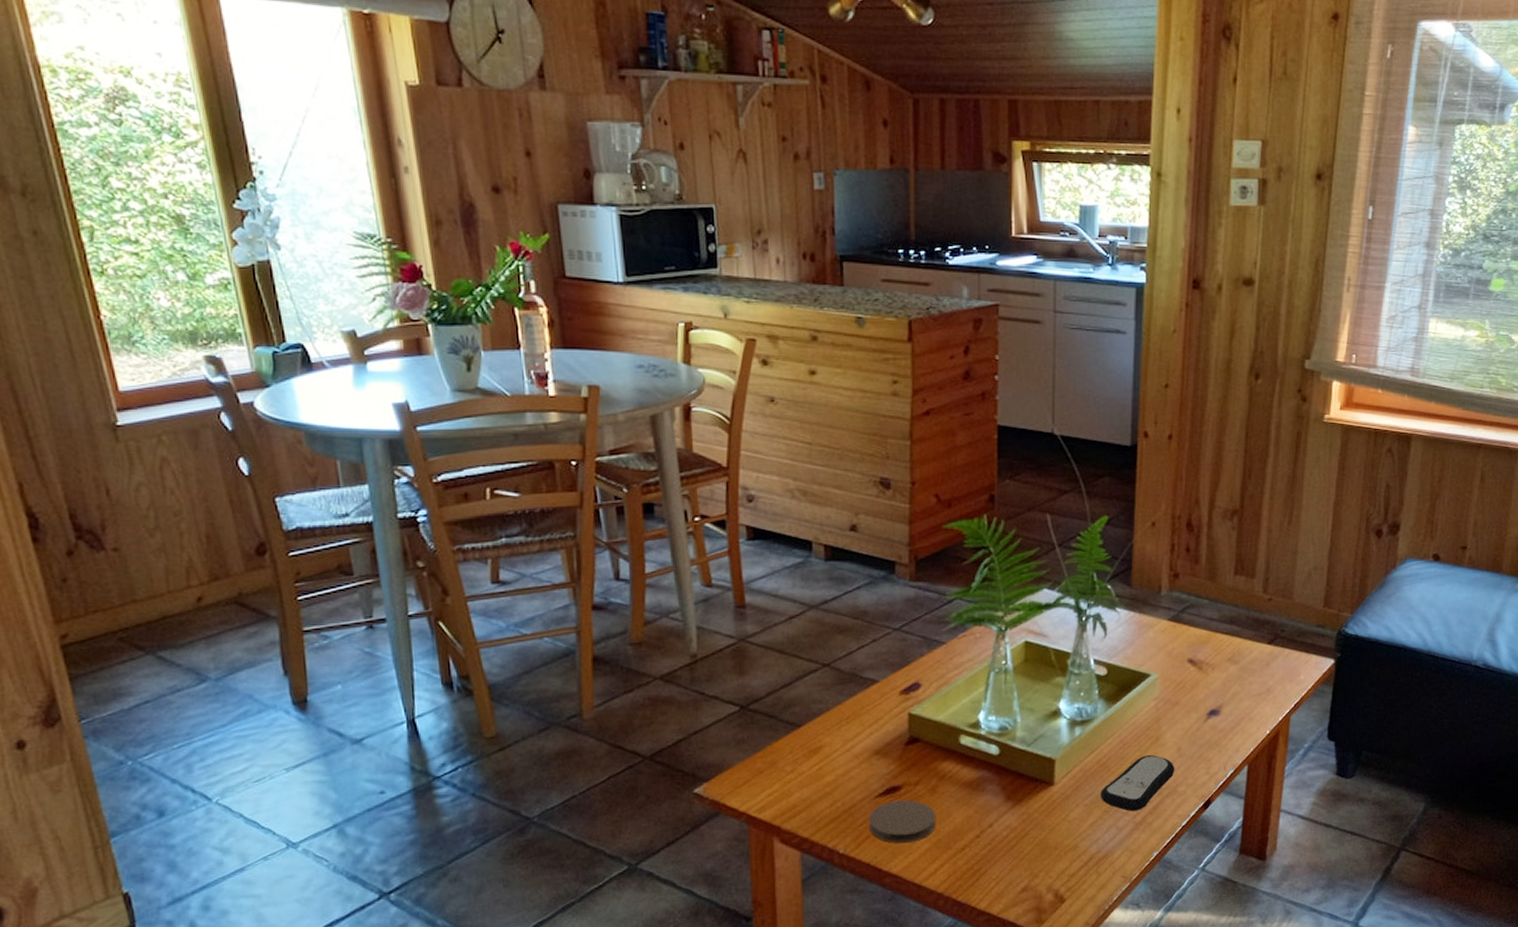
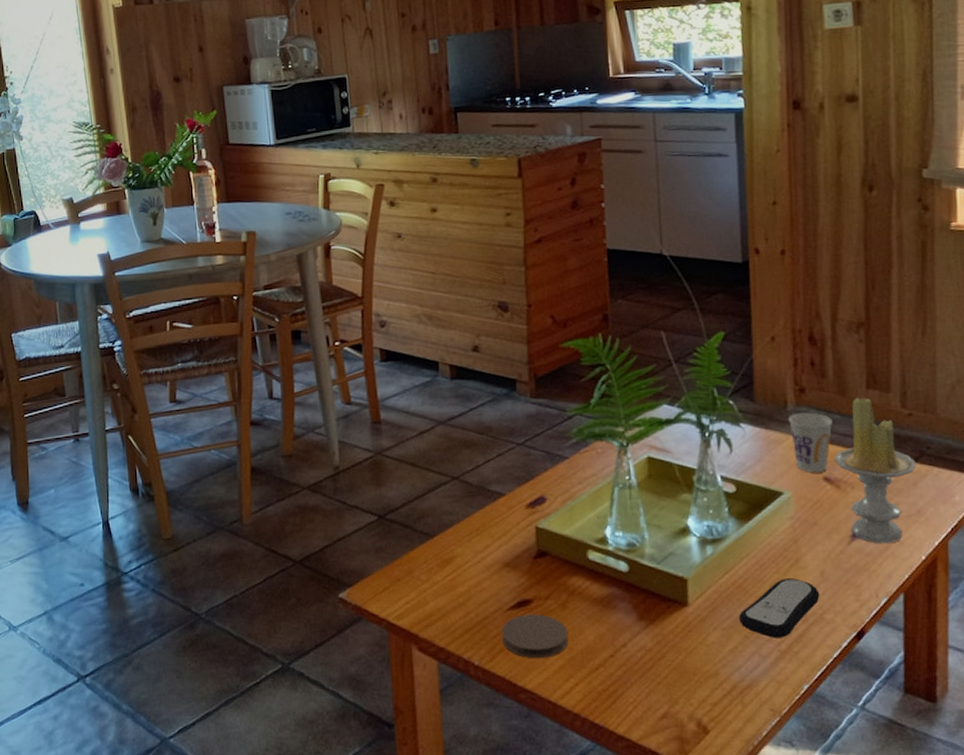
cup: none [1161,597,1201,656] -> present [788,412,833,473]
candle: none [1199,582,1271,721] -> present [834,397,917,544]

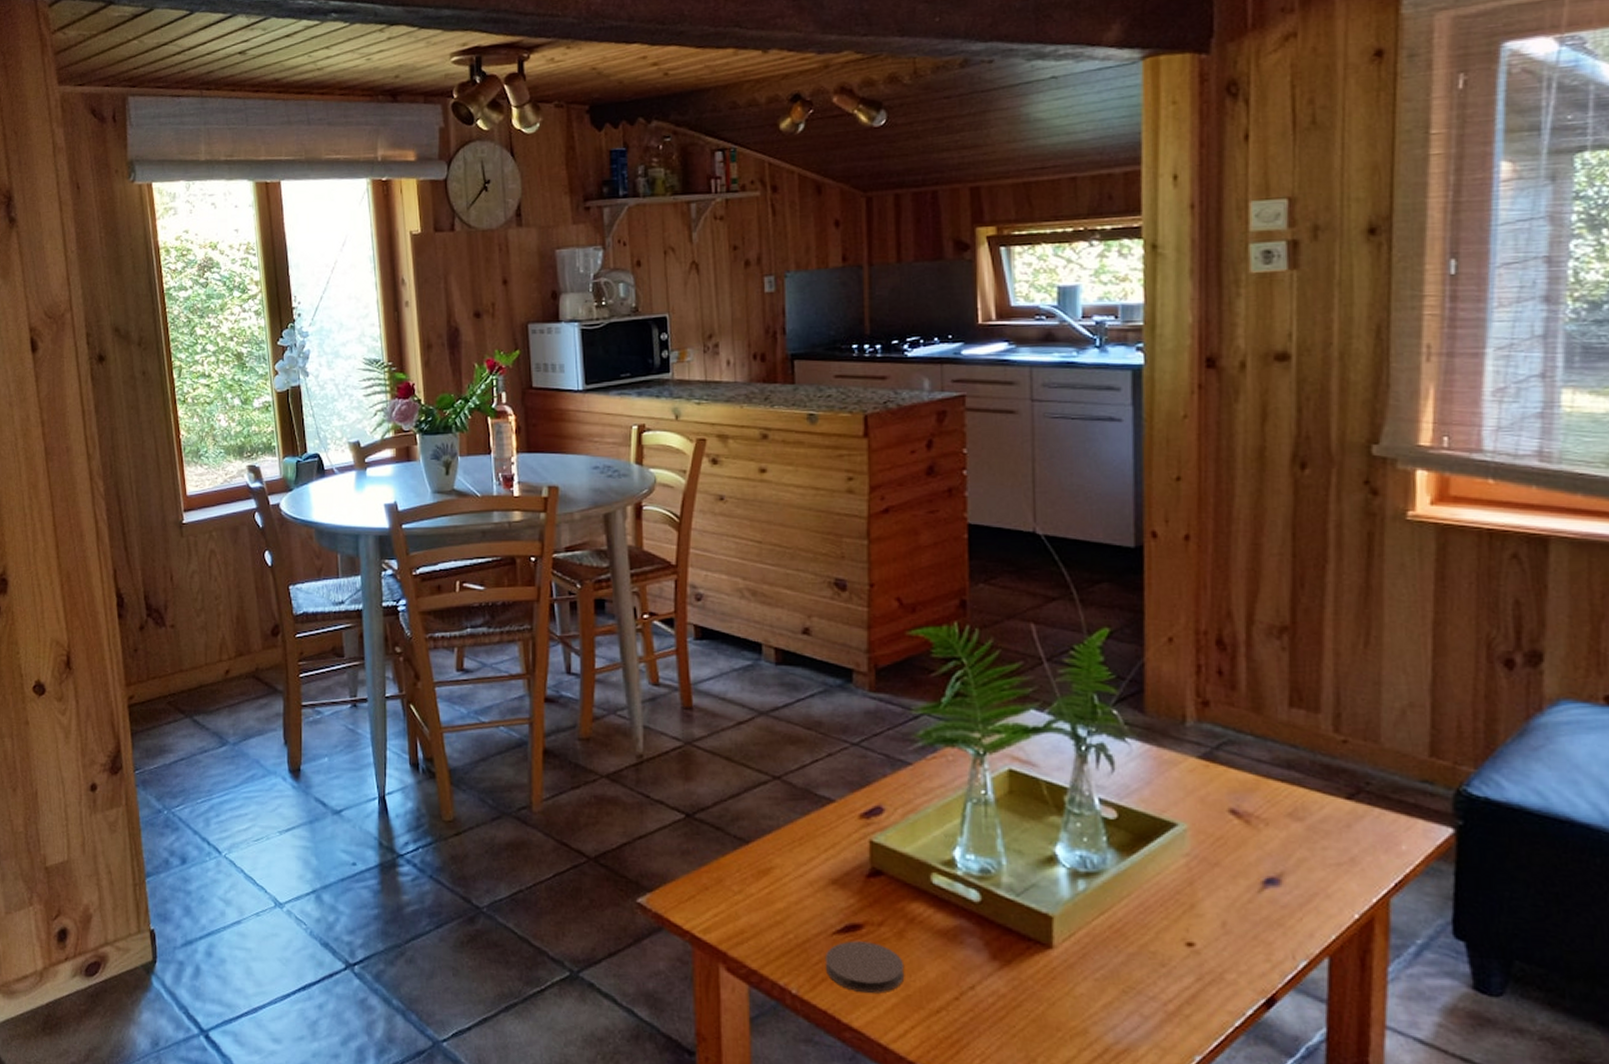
remote control: present [739,578,820,638] -> none [1116,926,1220,997]
cup: present [788,412,833,473] -> none [1187,730,1244,804]
candle: present [834,397,917,544] -> none [1244,716,1352,896]

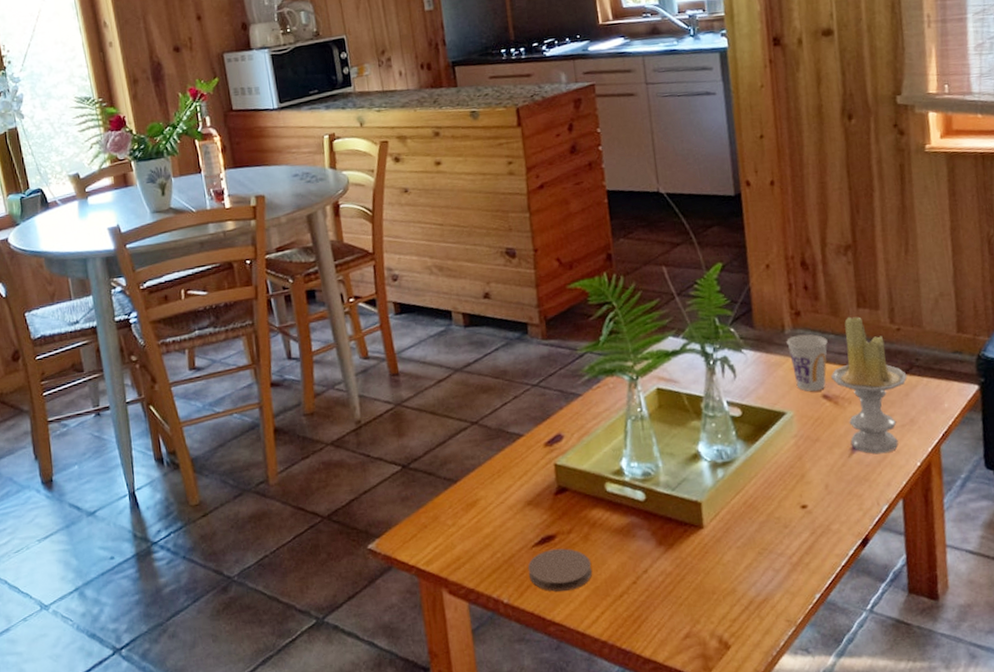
cup: none [1187,730,1244,804] -> present [786,334,828,392]
candle: none [1244,716,1352,896] -> present [831,316,907,454]

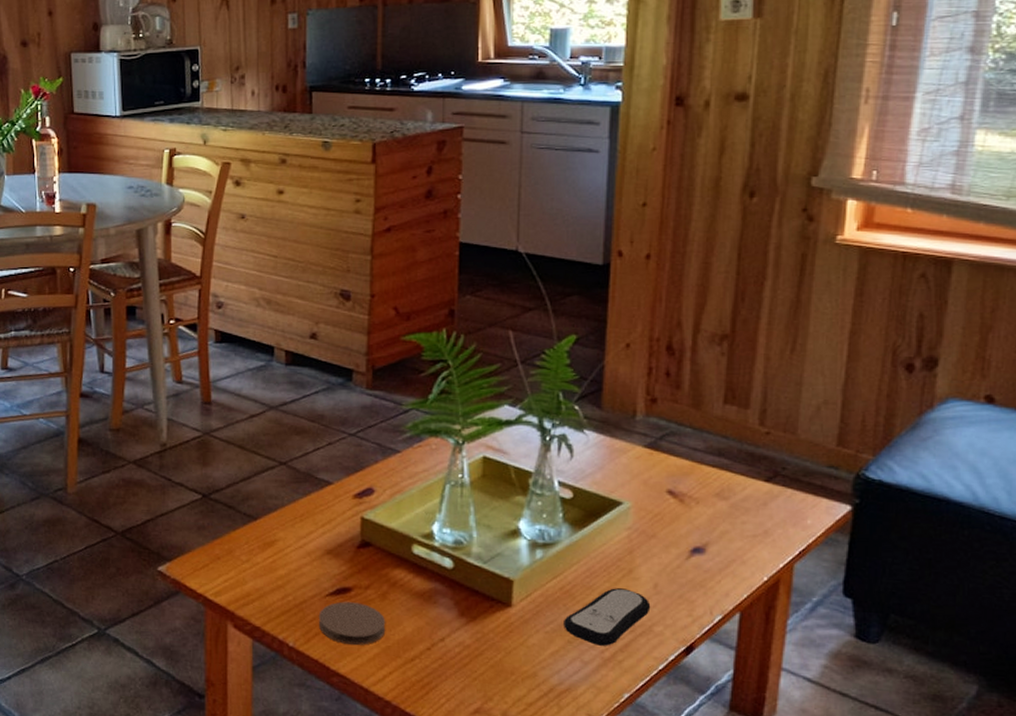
remote control: none [752,493,826,552] -> present [564,588,651,646]
cup: present [786,334,828,392] -> none [636,423,683,486]
candle: present [831,316,907,454] -> none [681,411,769,562]

